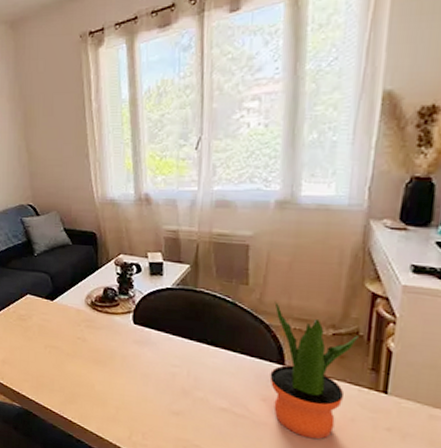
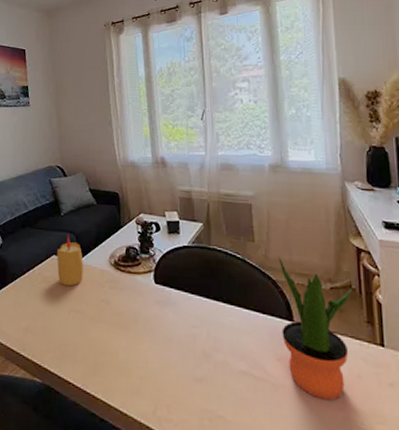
candle: none [31,274,59,324] -> present [57,234,84,287]

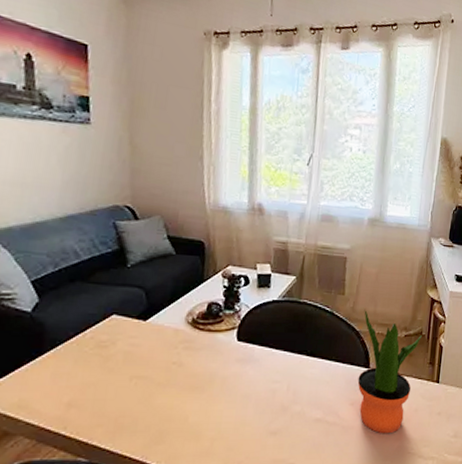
candle: present [57,234,84,287] -> none [117,289,154,350]

